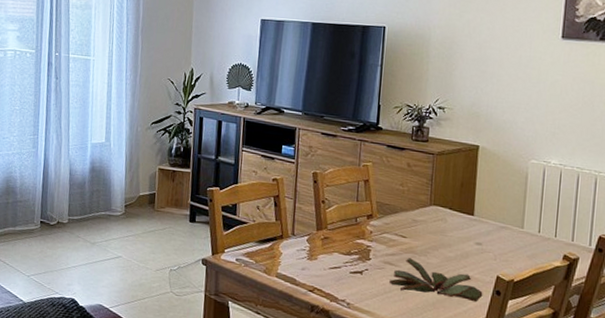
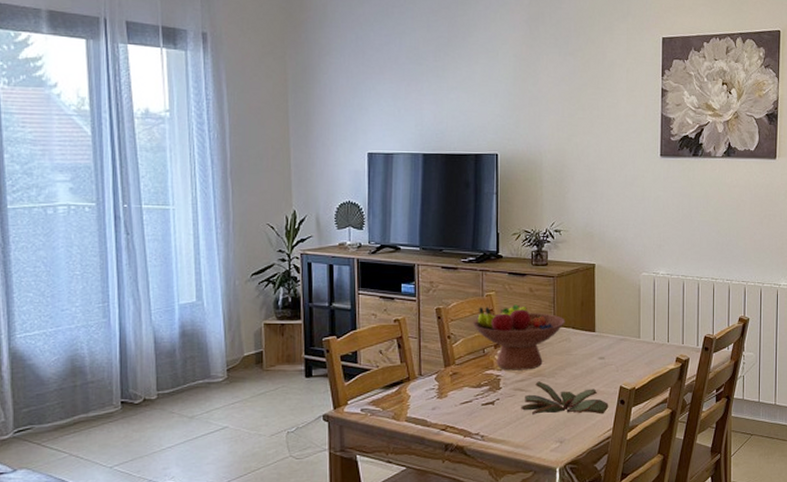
fruit bowl: none [347,176,443,245] -> present [472,304,566,371]

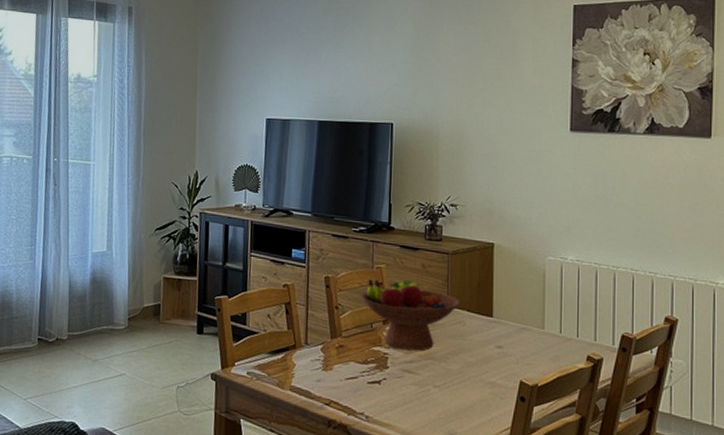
succulent plant: present [521,381,609,415] -> none [409,365,507,410]

